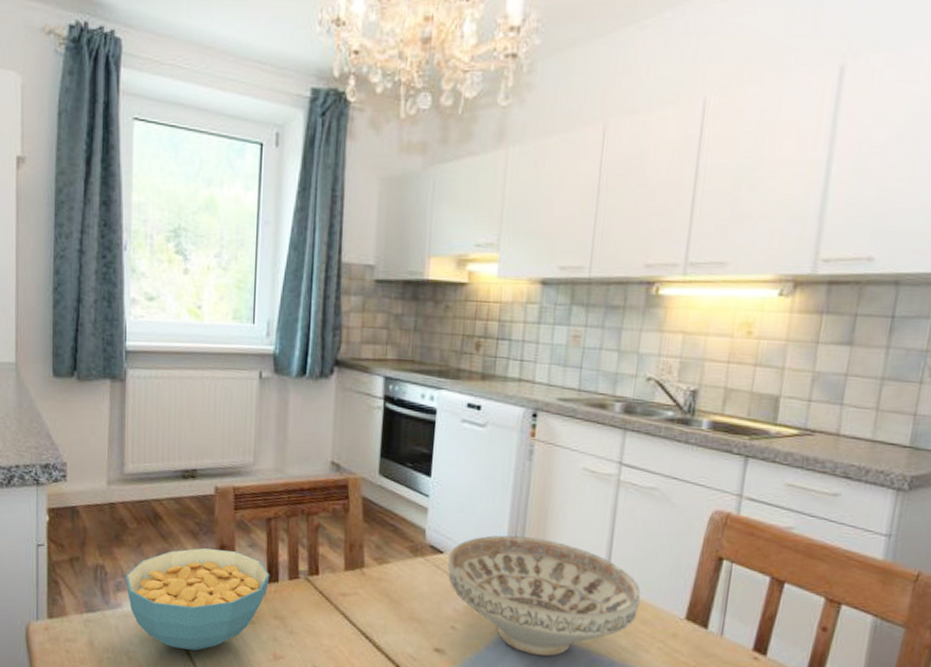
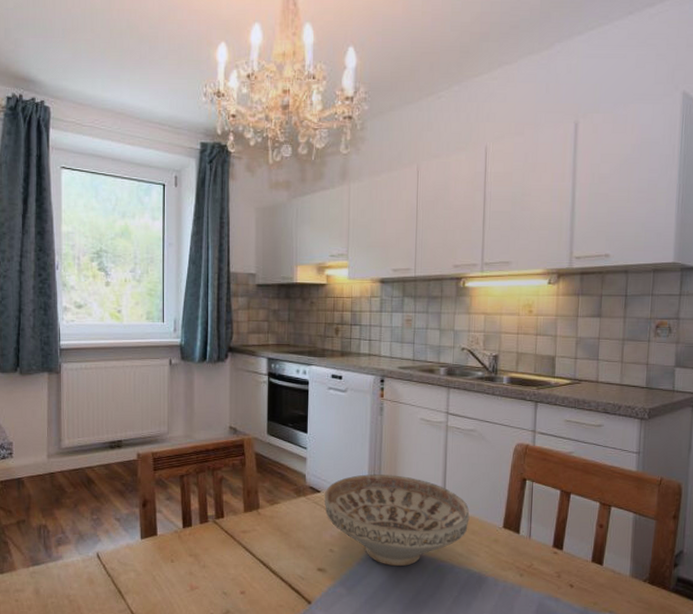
cereal bowl: present [125,548,270,651] -> none [65,504,185,589]

